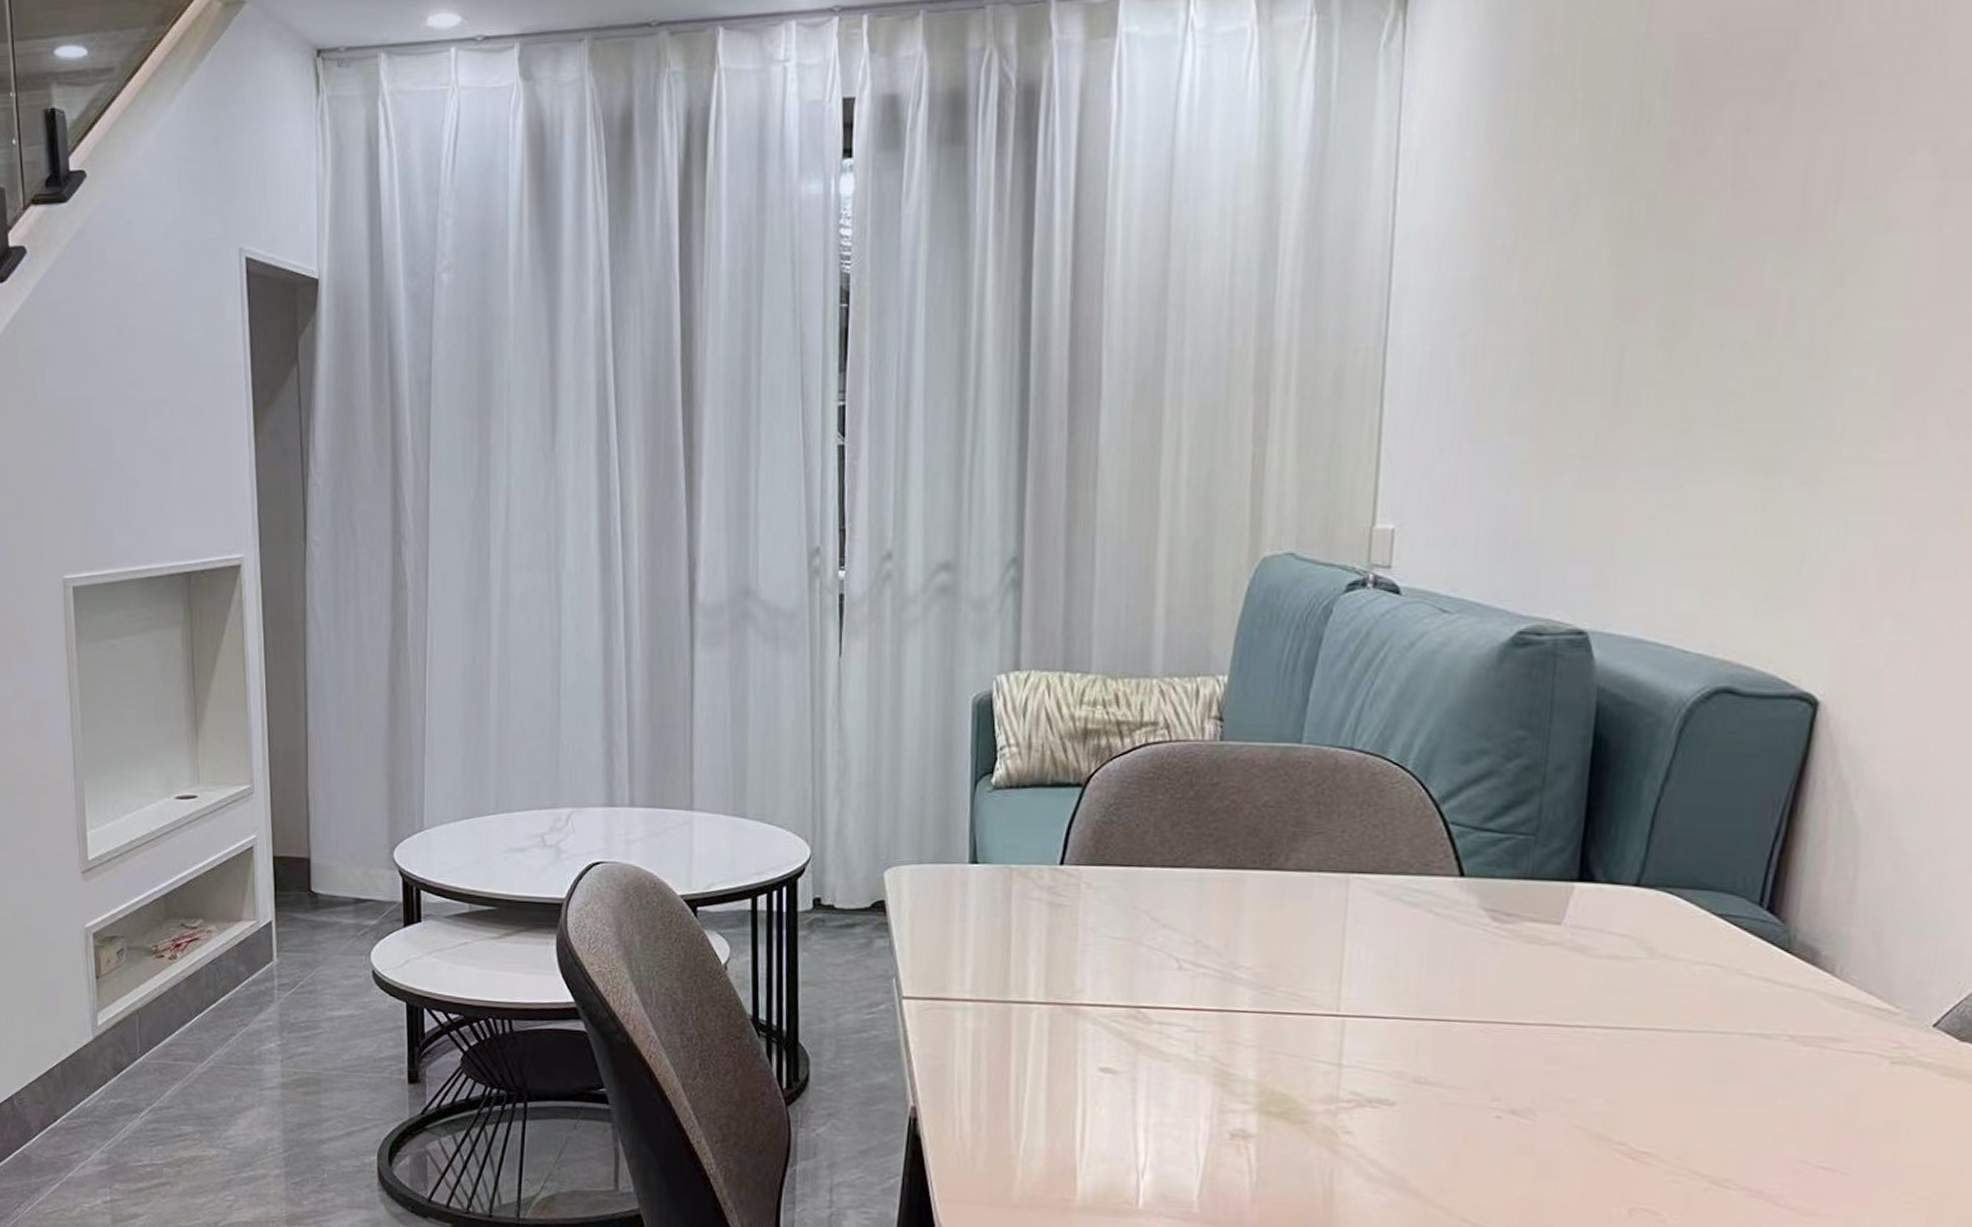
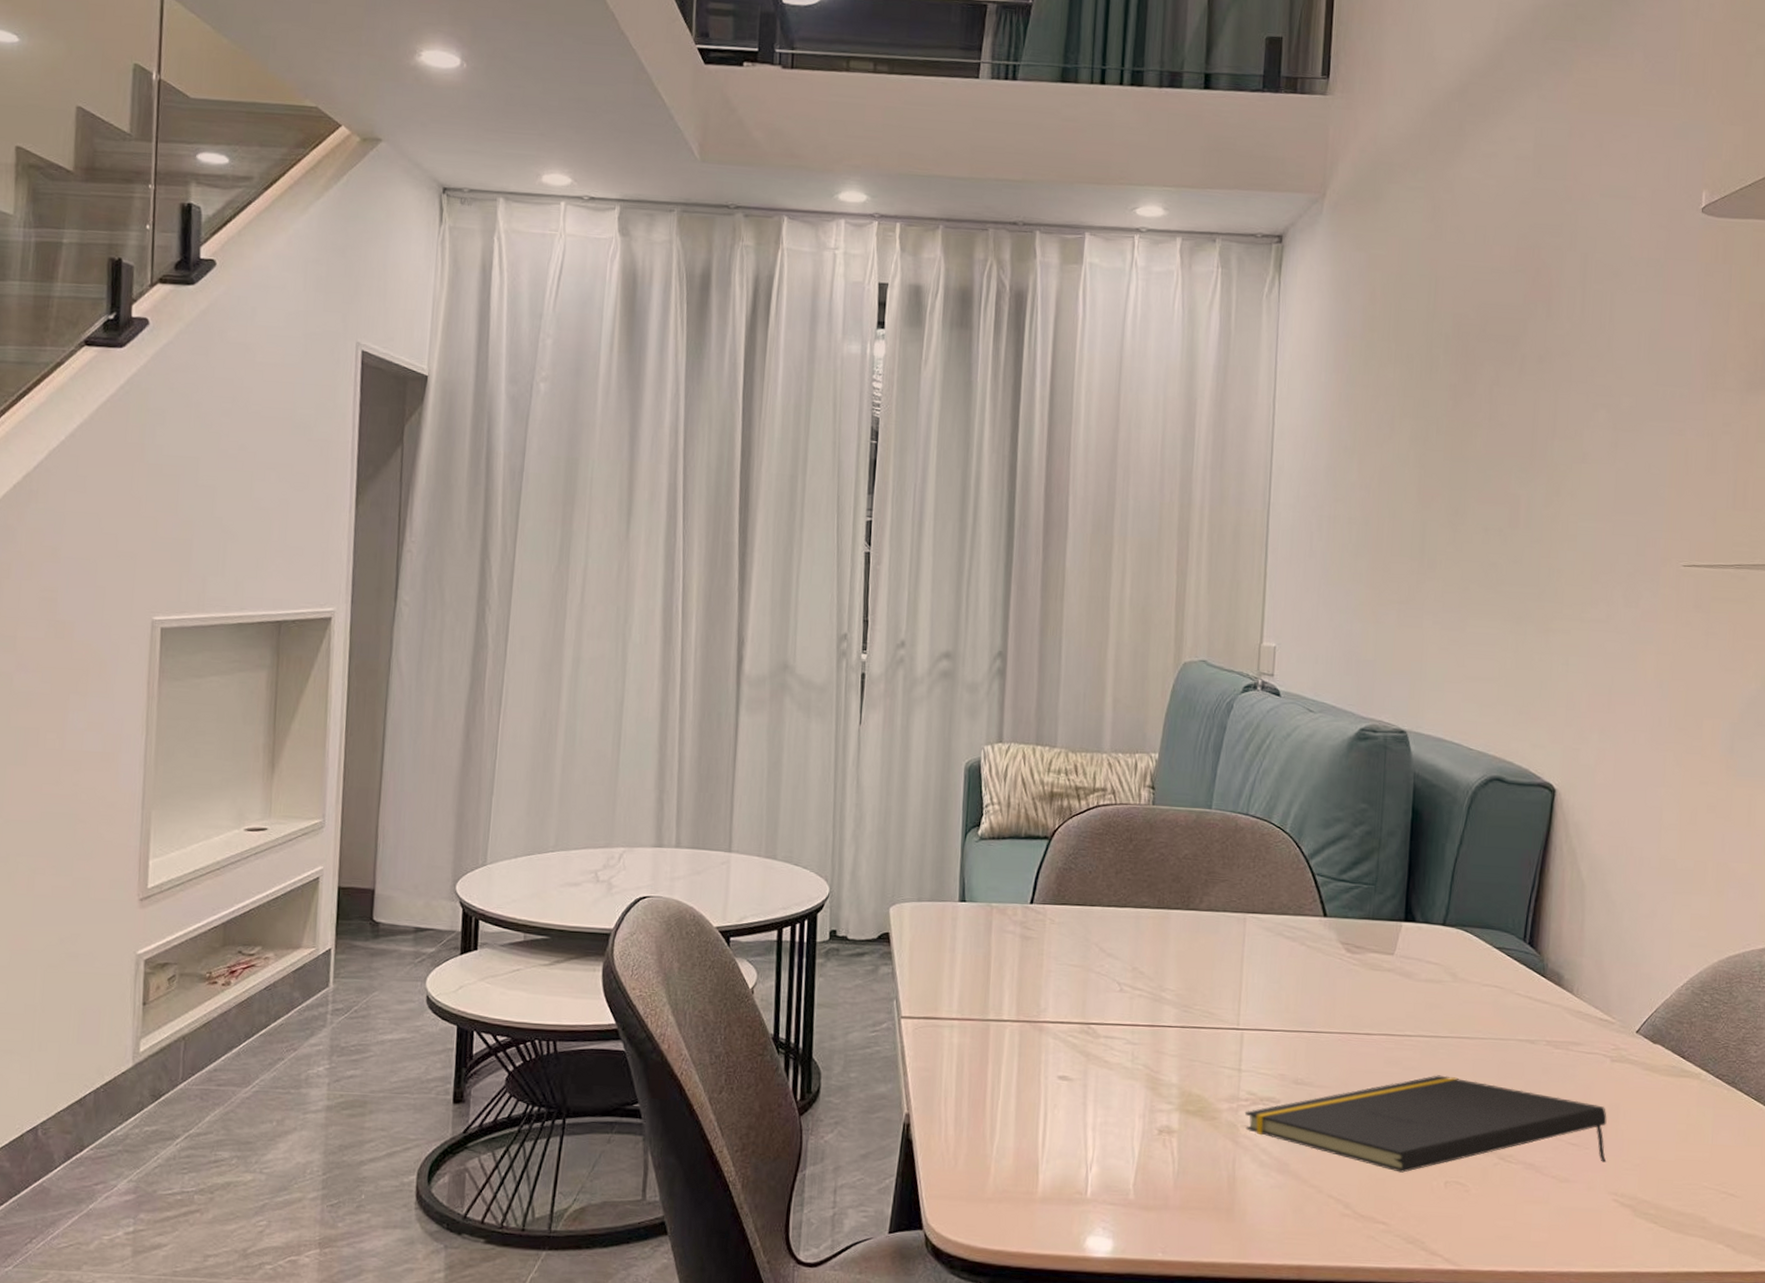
notepad: none [1346,1076,1880,1196] -> present [1244,1075,1607,1173]

